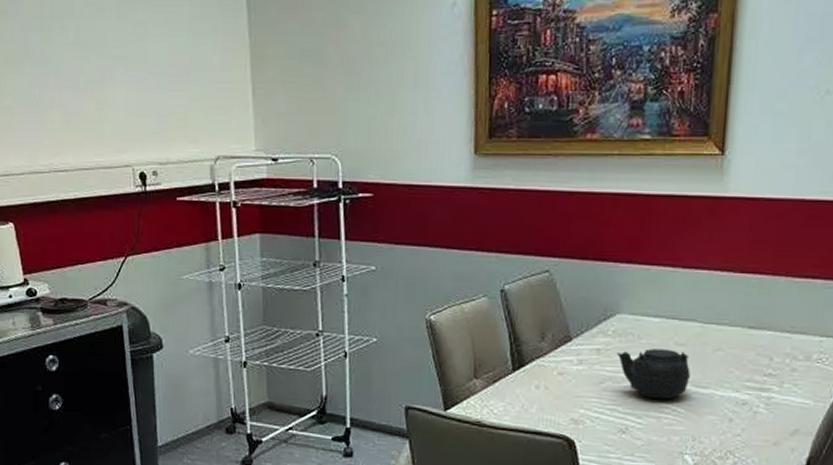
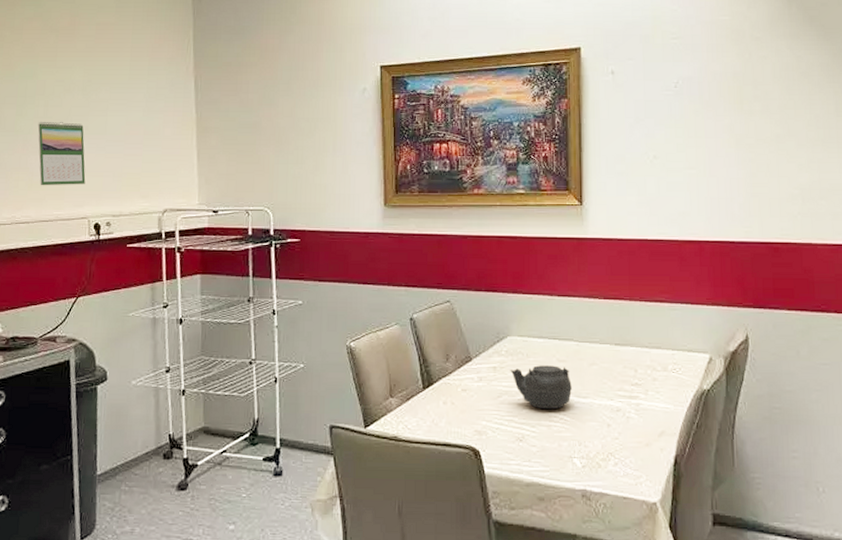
calendar: none [69,49,127,128] -> present [37,121,86,186]

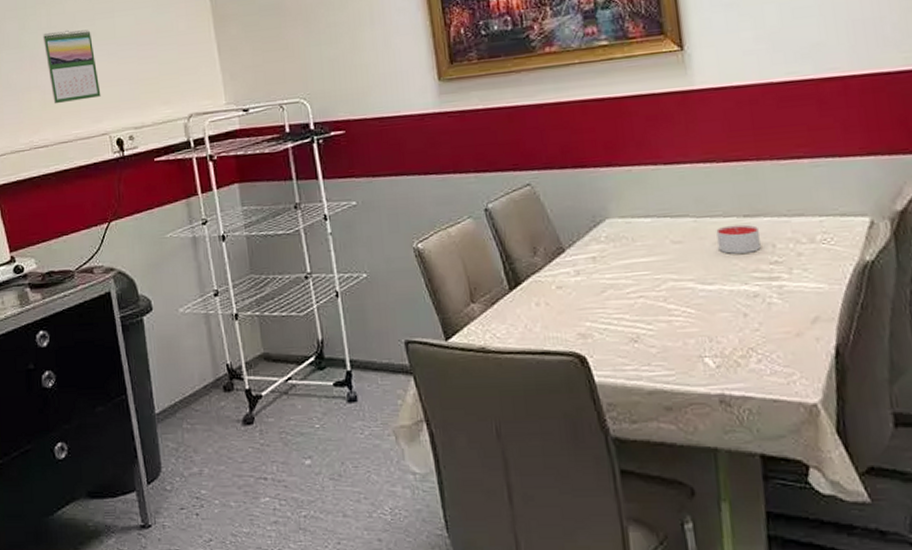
teapot: present [510,365,572,410] -> none [613,248,694,303]
candle: none [593,351,626,375] -> present [716,224,761,254]

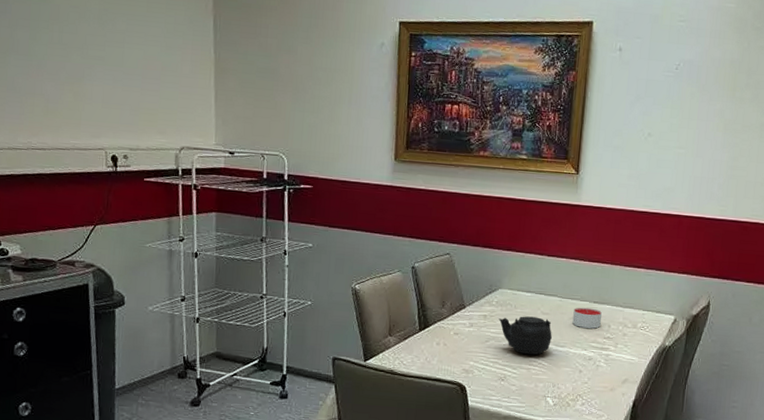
calendar: present [42,29,101,104] -> none [52,47,102,116]
teapot: none [613,248,694,303] -> present [498,316,552,355]

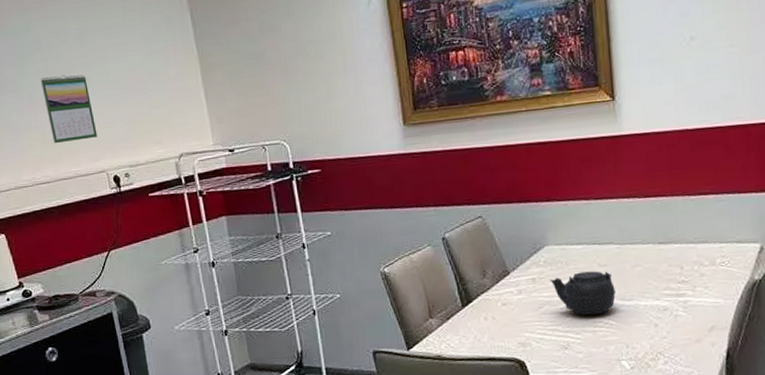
calendar: none [52,47,102,116] -> present [40,74,98,144]
candle: present [572,307,602,329] -> none [636,250,671,275]

